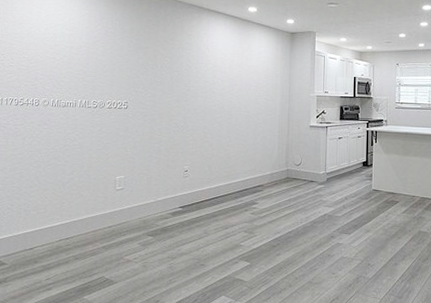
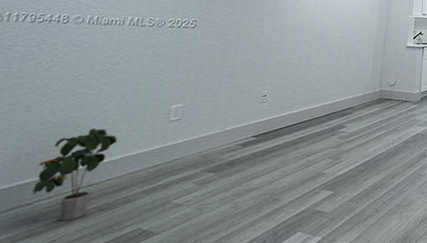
potted plant: none [32,193,81,265] -> present [32,128,118,222]

